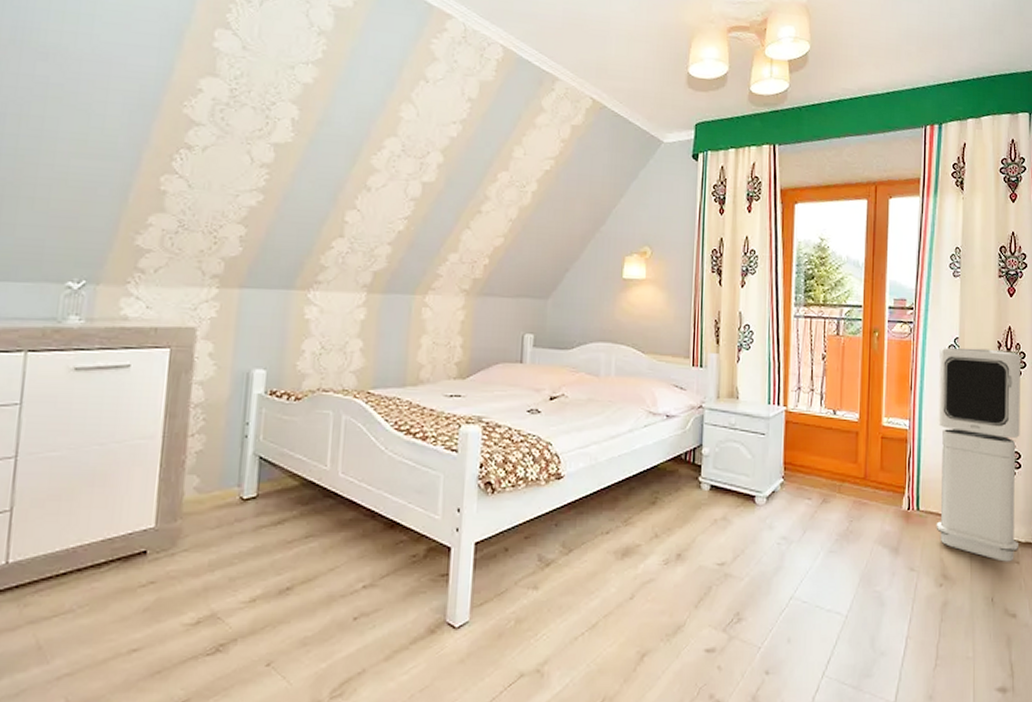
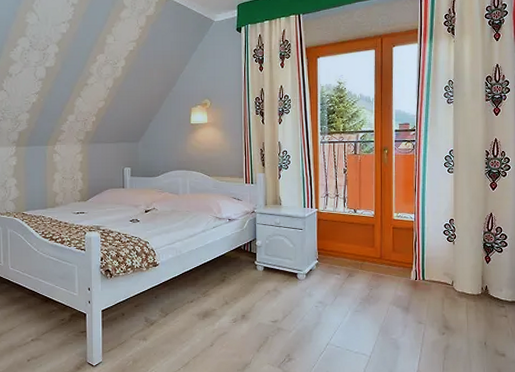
air purifier: present [936,347,1020,562] -> none [437,157,506,316]

